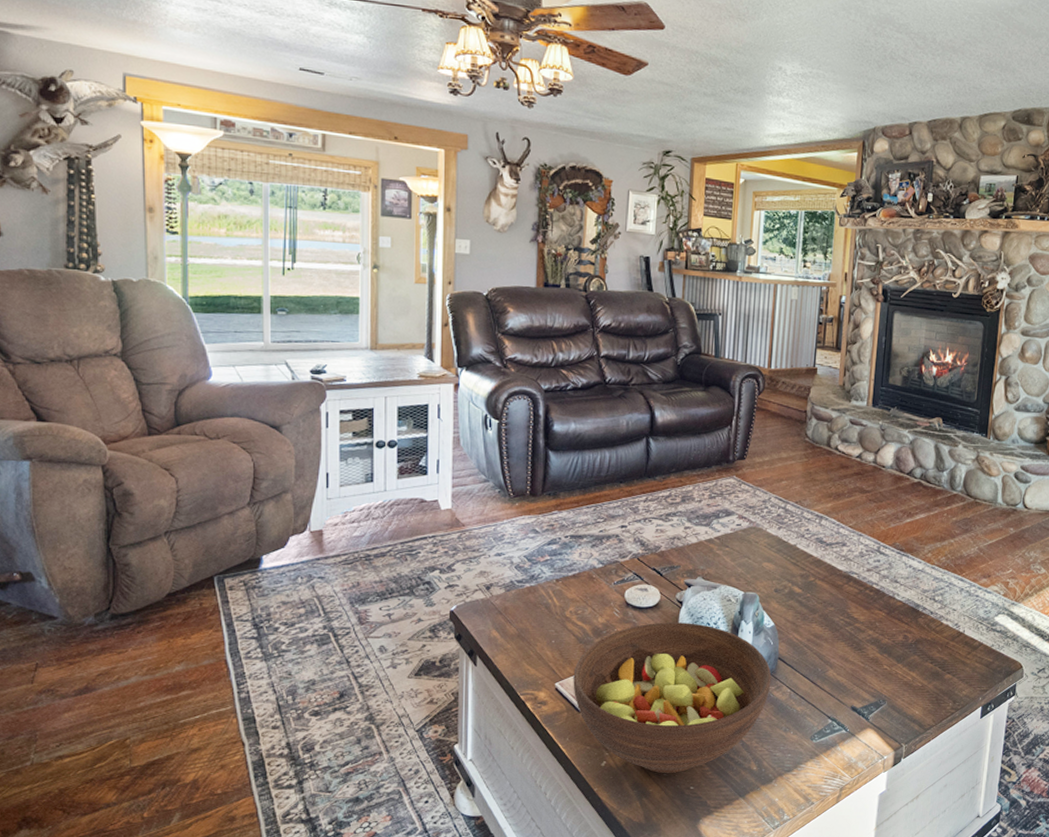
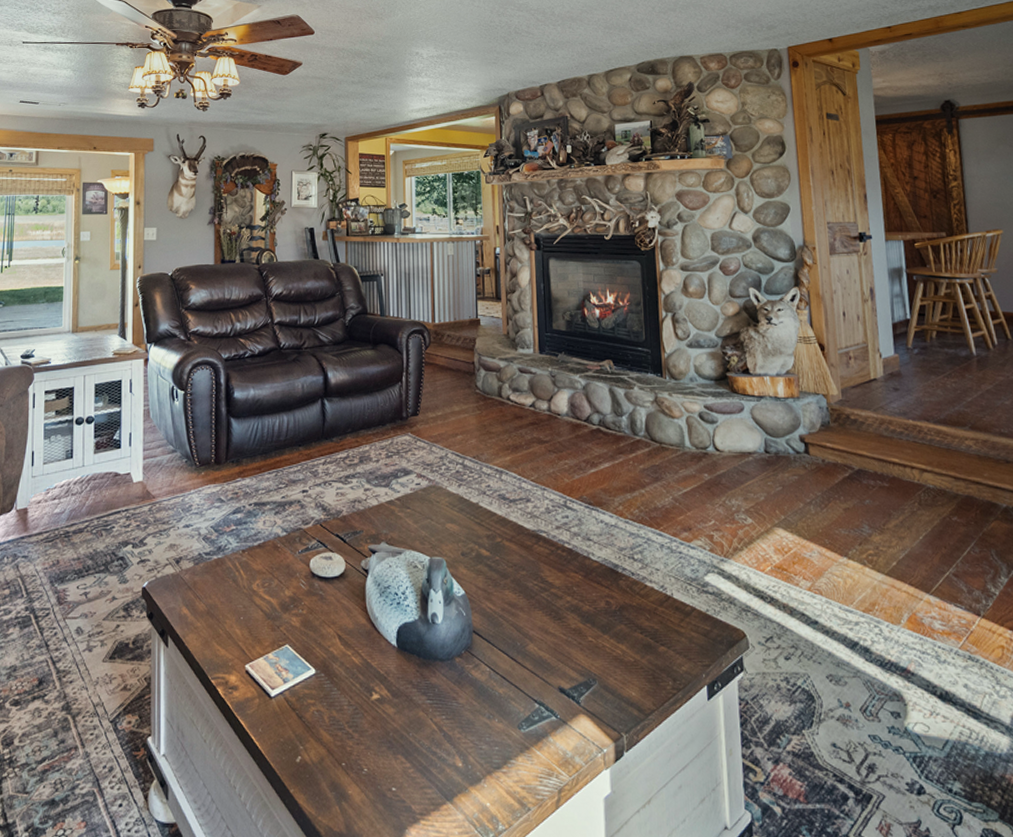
fruit bowl: present [573,622,772,774] -> none [263,593,468,772]

